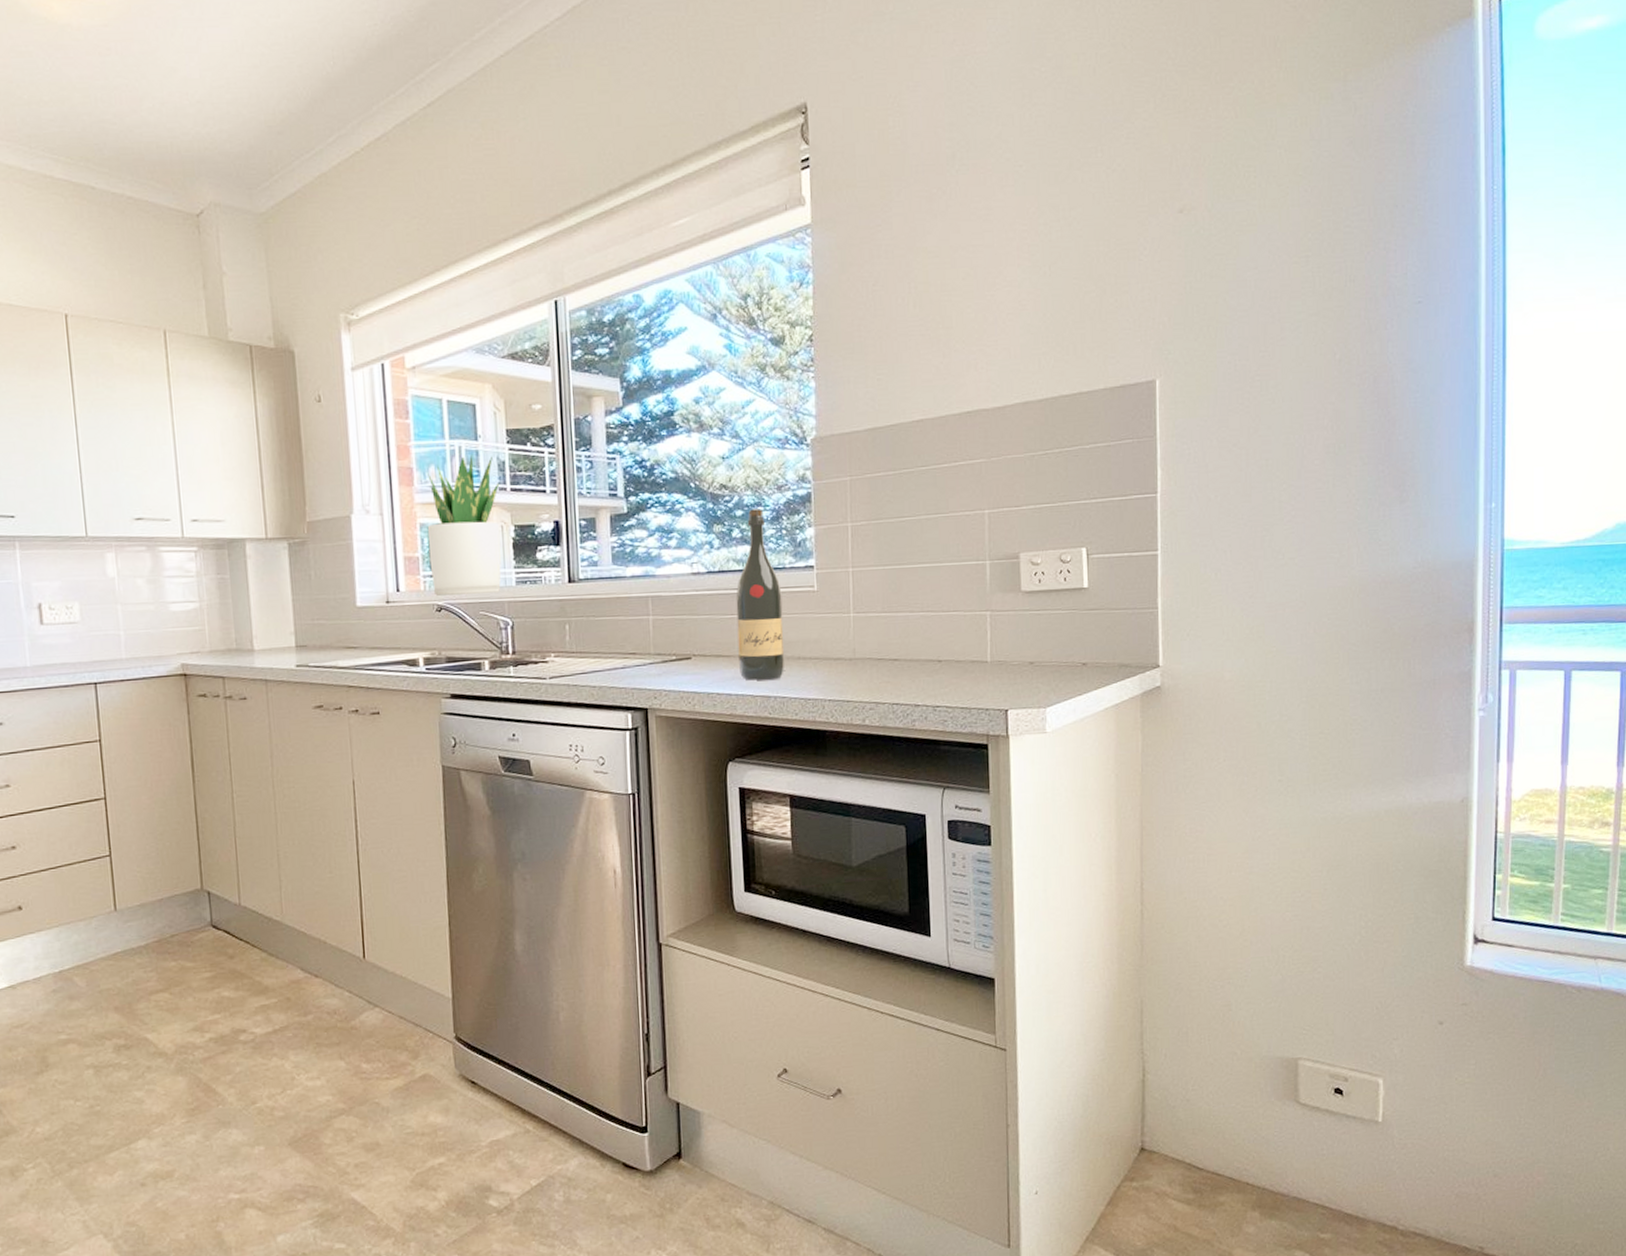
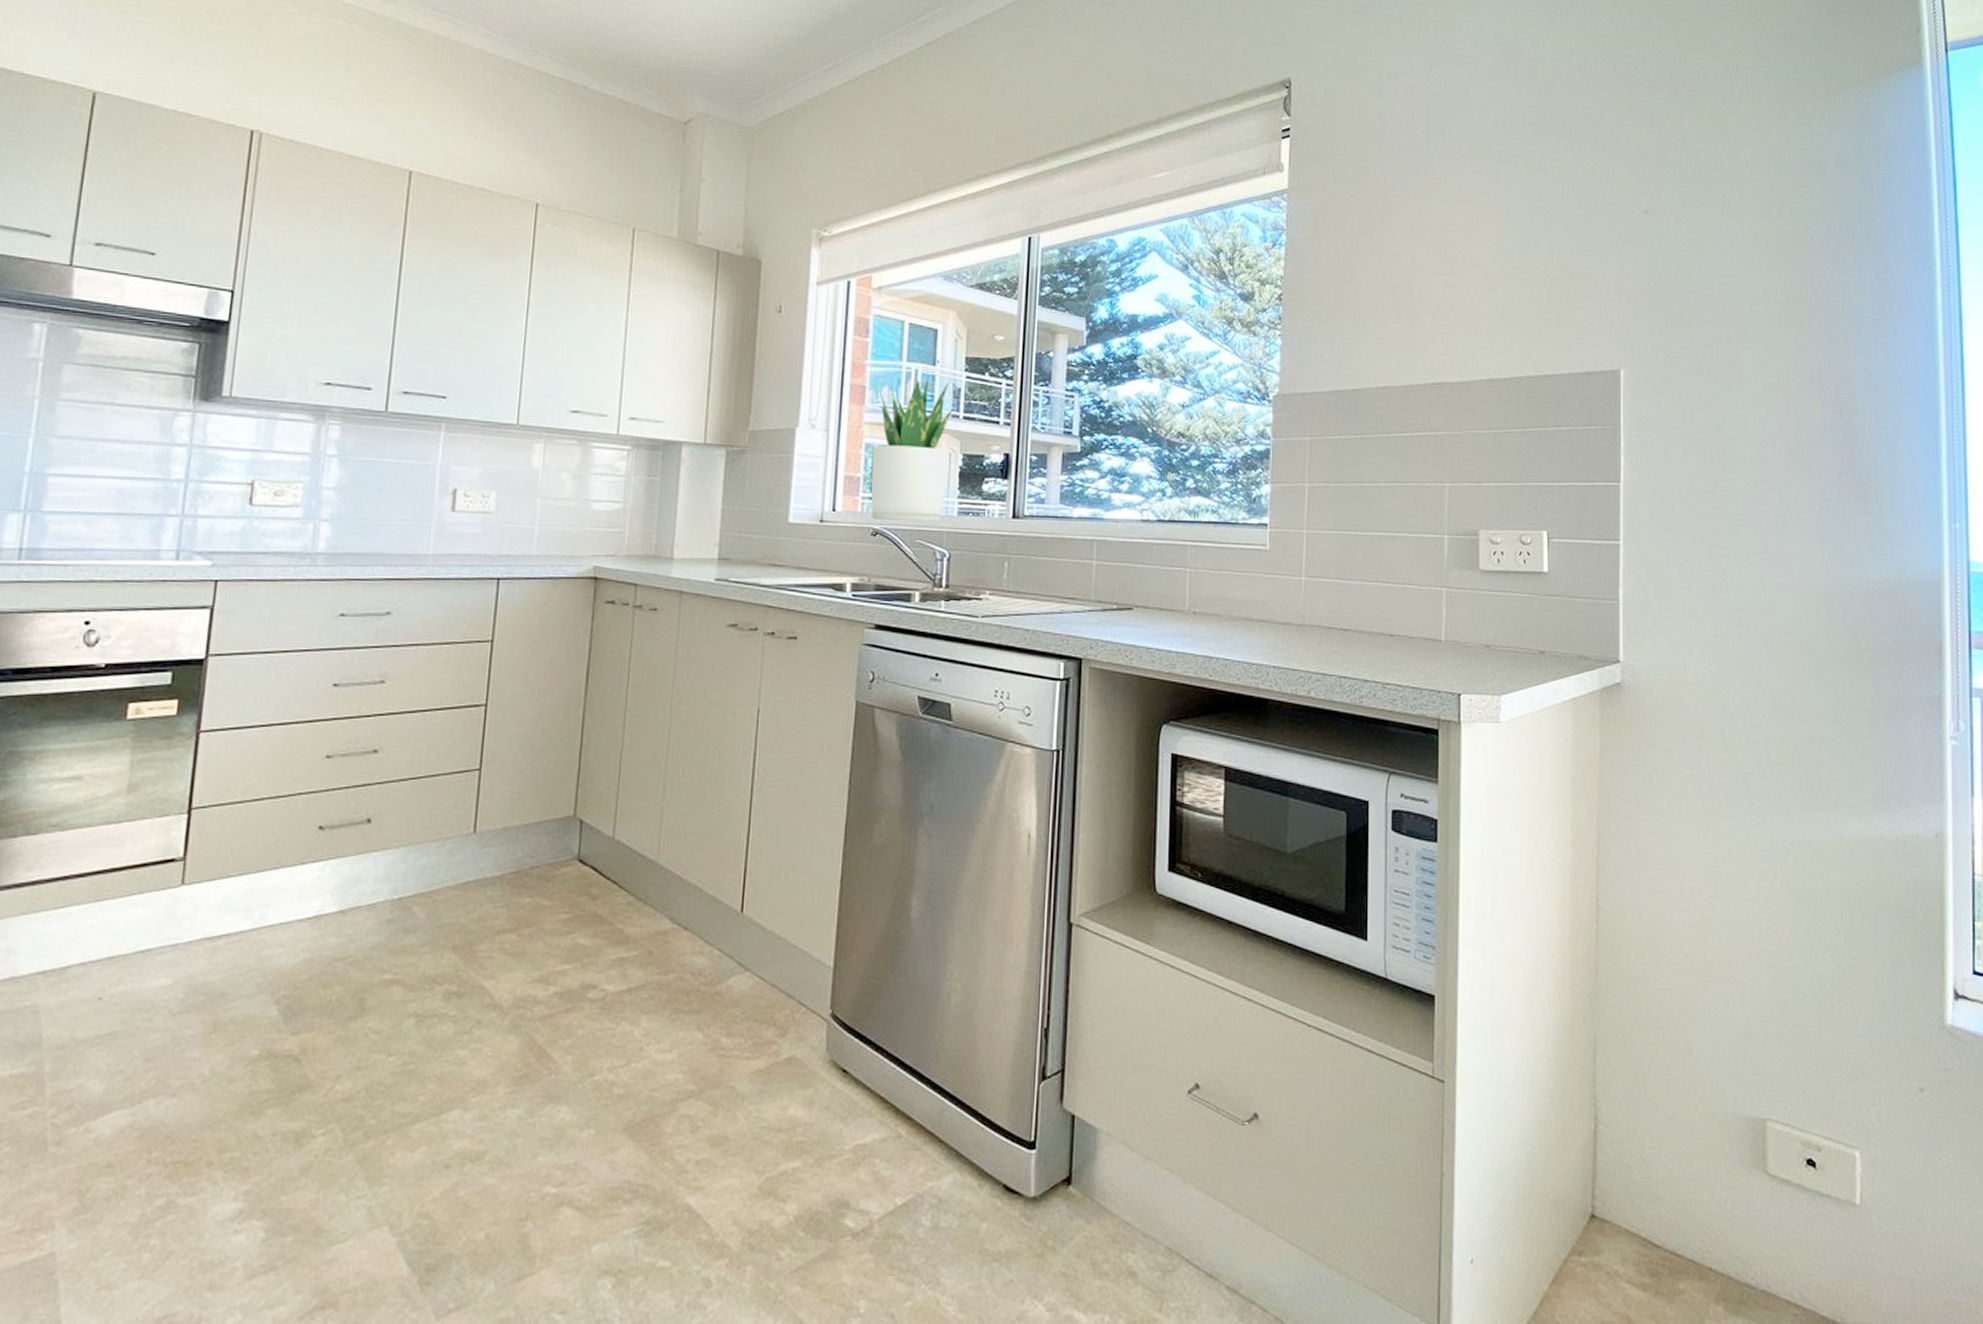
wine bottle: present [736,509,785,681] -> none [1182,460,1233,639]

